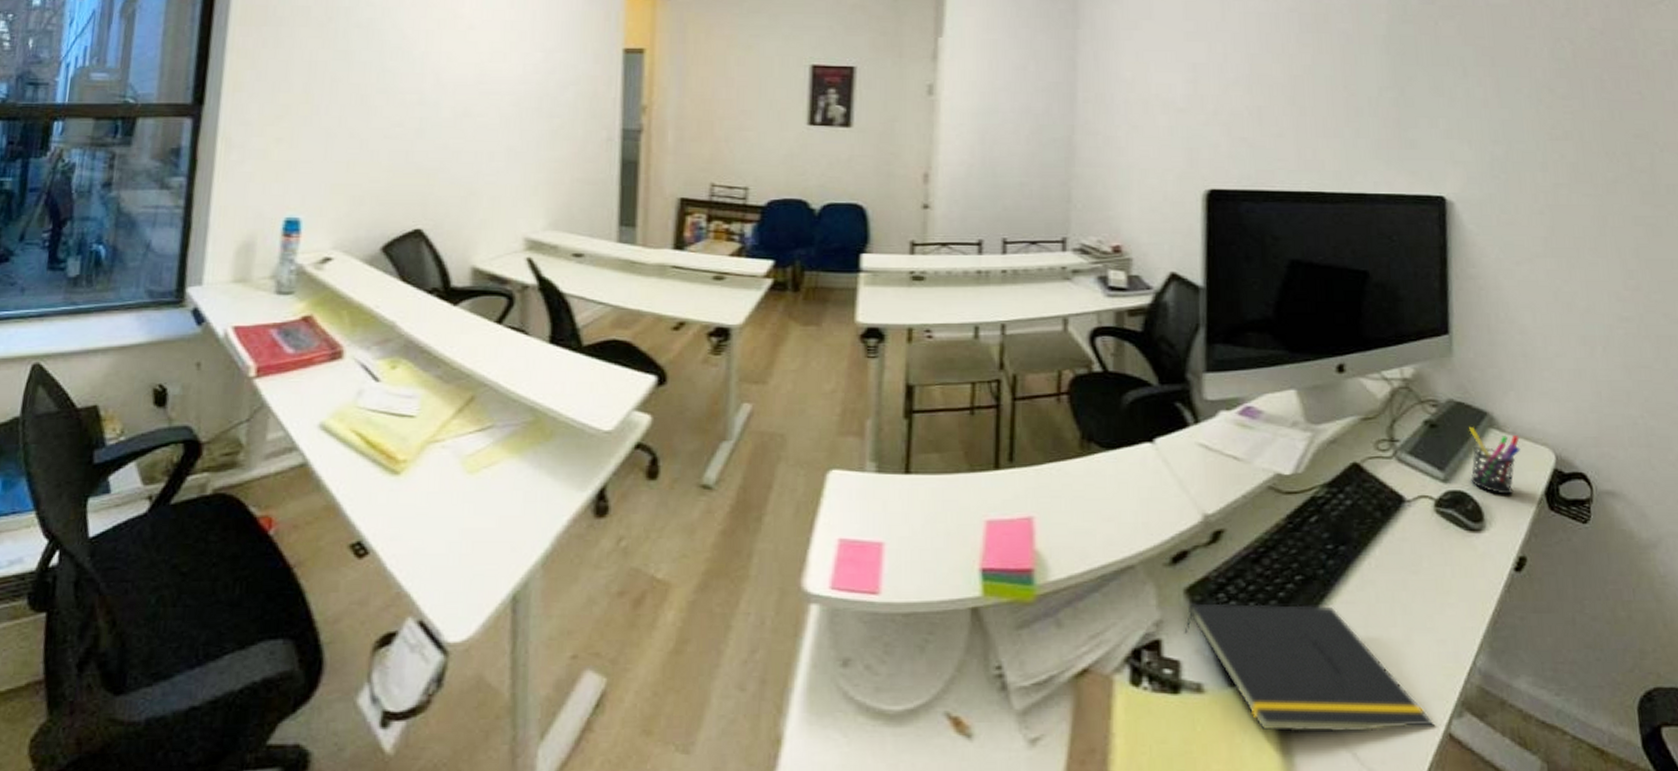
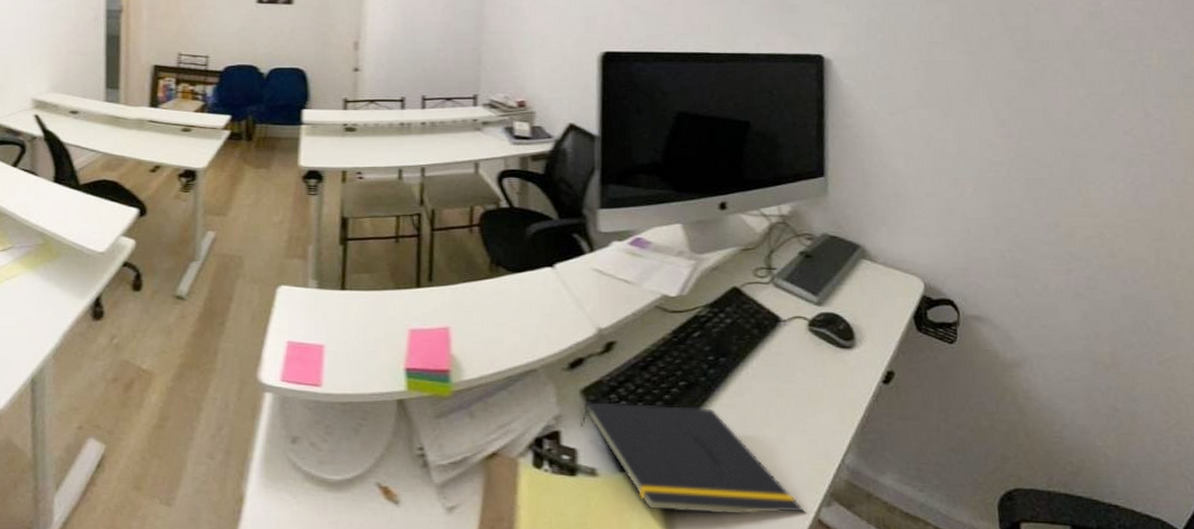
pen holder: present [1469,427,1521,495] -> none [842,258,891,317]

